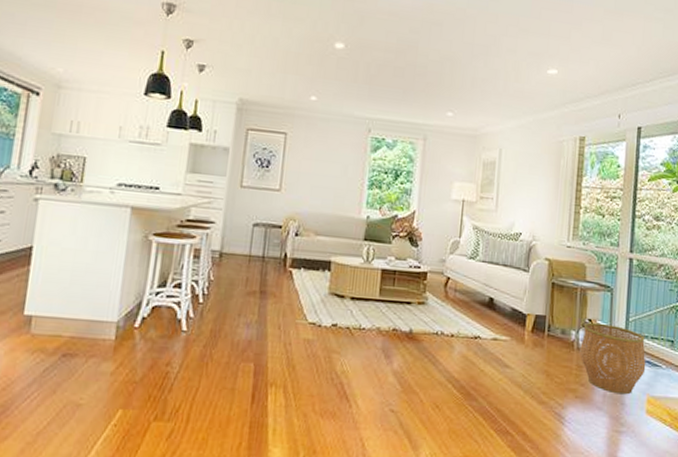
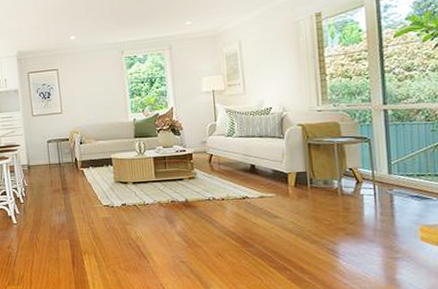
basket: present [579,322,646,395] -> none [344,169,415,227]

